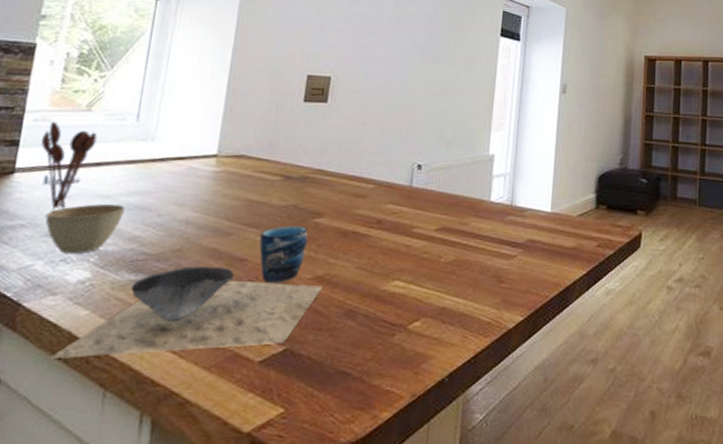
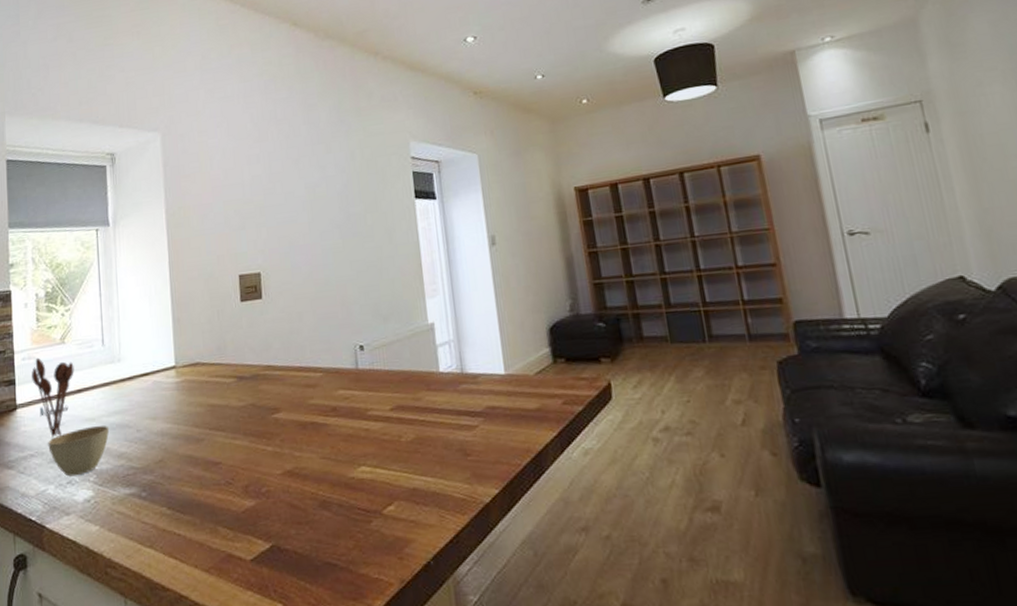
cup: present [50,226,323,360] -> none [76,423,294,574]

